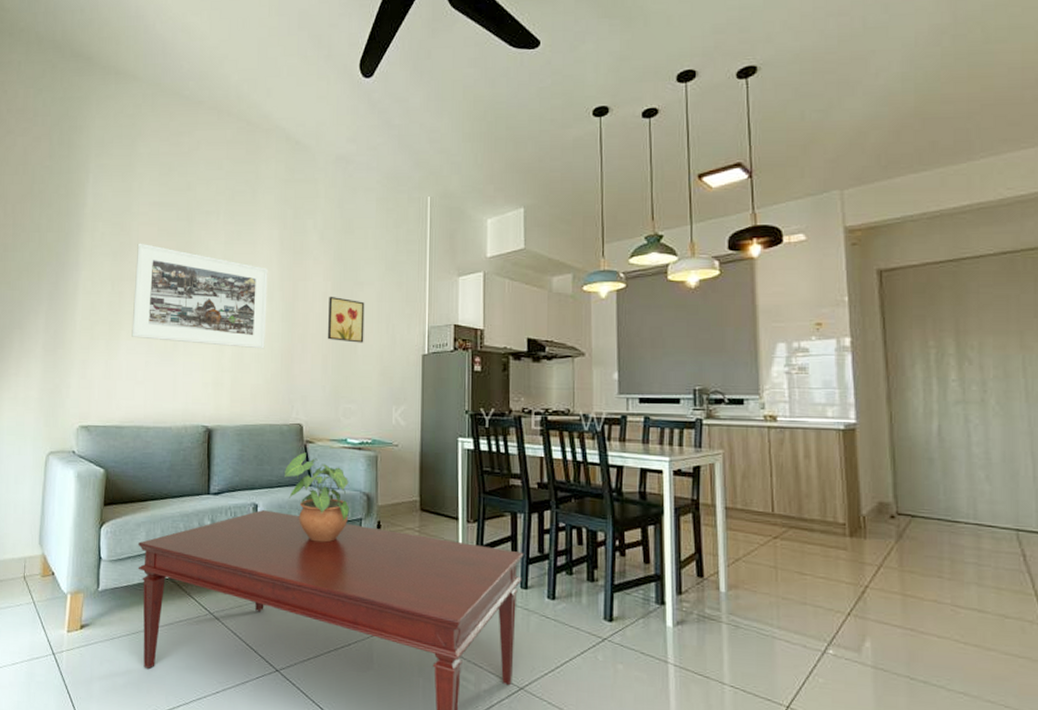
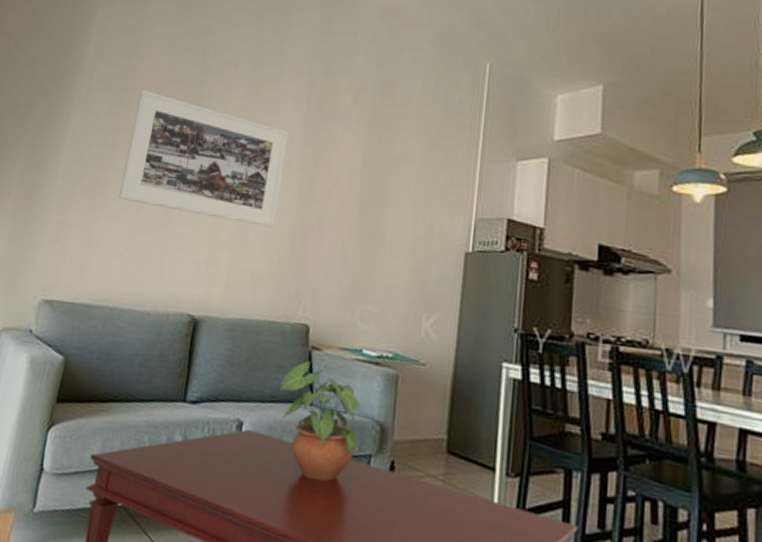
wall art: present [328,296,365,343] -> none [351,170,400,231]

